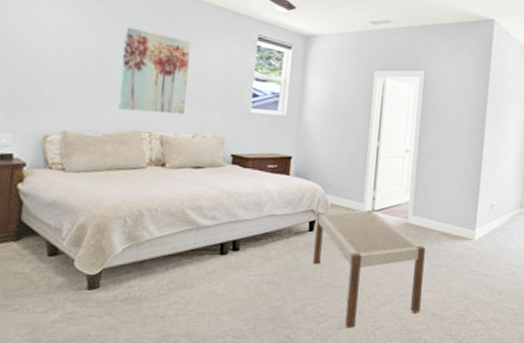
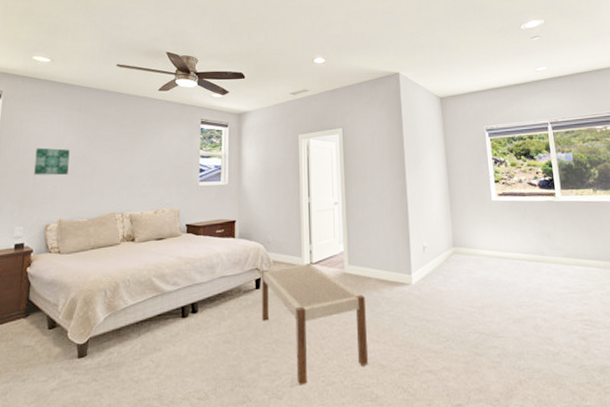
wall art: none [27,37,79,78] -> present [34,148,70,176]
wall art: present [118,27,191,115] -> none [98,129,150,196]

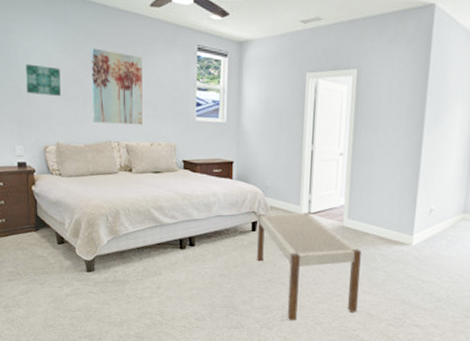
wall art: none [98,129,150,196] -> present [91,48,142,125]

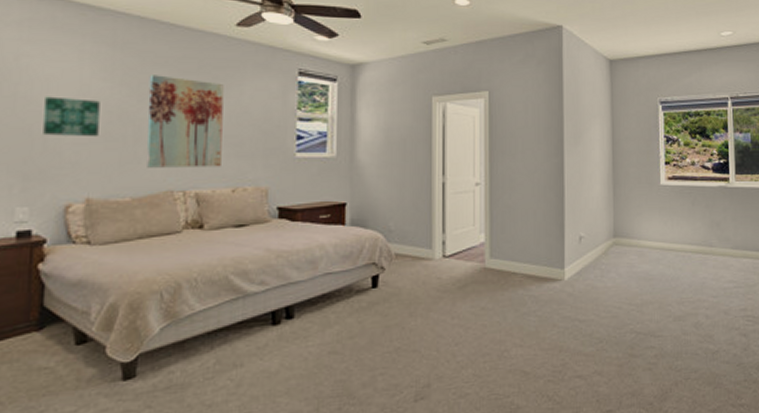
bench: present [256,212,361,321] -> none [378,257,509,400]

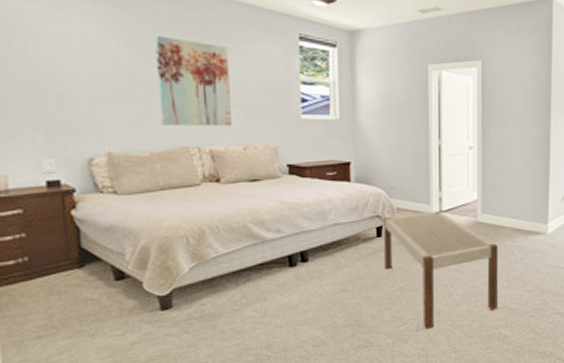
wall art: present [43,96,100,137] -> none [54,54,111,95]
bench: none [378,257,509,400] -> present [383,211,498,330]

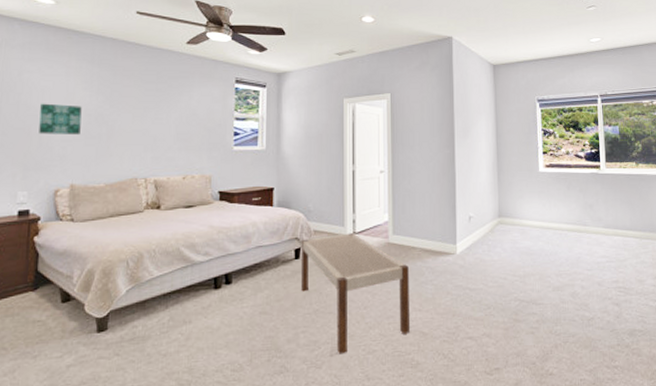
wall art: none [54,54,111,95] -> present [39,103,82,135]
wall art: present [154,35,232,126] -> none [117,85,177,160]

